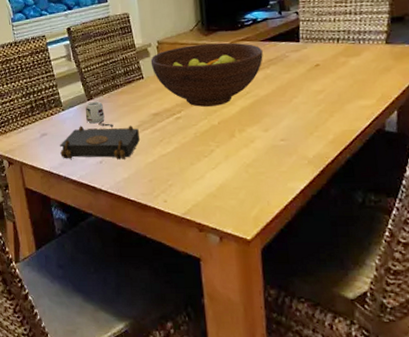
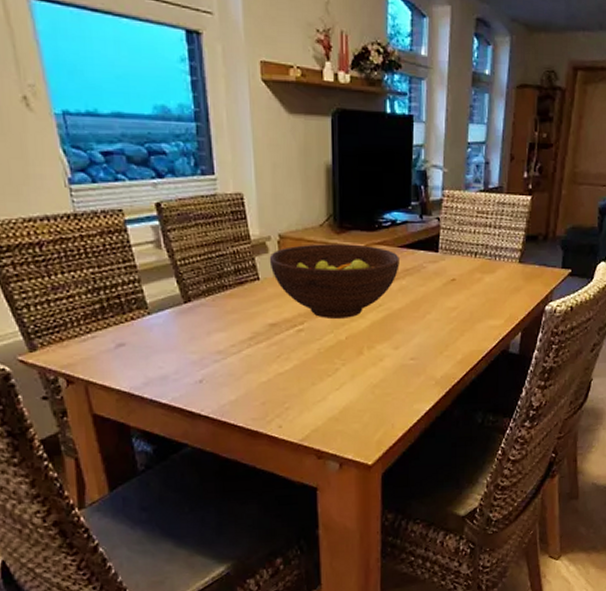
book: present [60,125,140,160] -> none [144,335,252,378]
mug: present [85,101,114,128] -> none [180,305,219,339]

